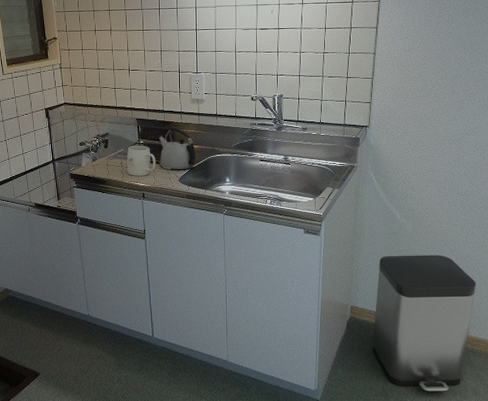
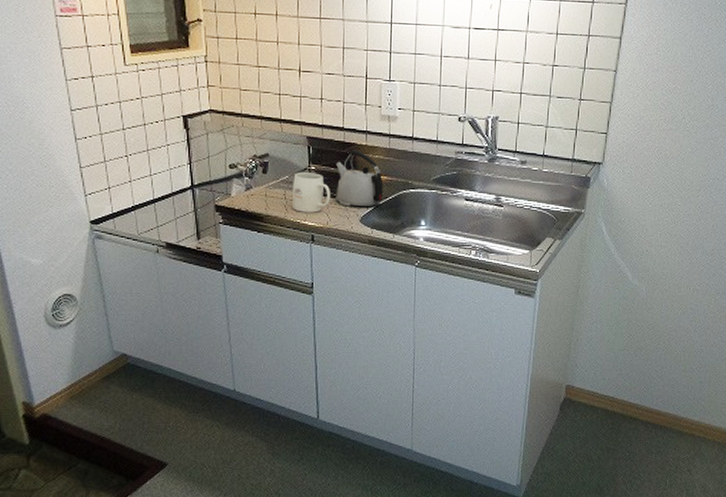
pedal bin: present [372,254,477,392] -> none [588,324,716,488]

